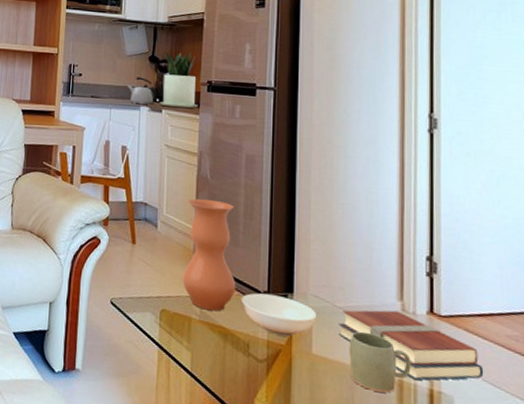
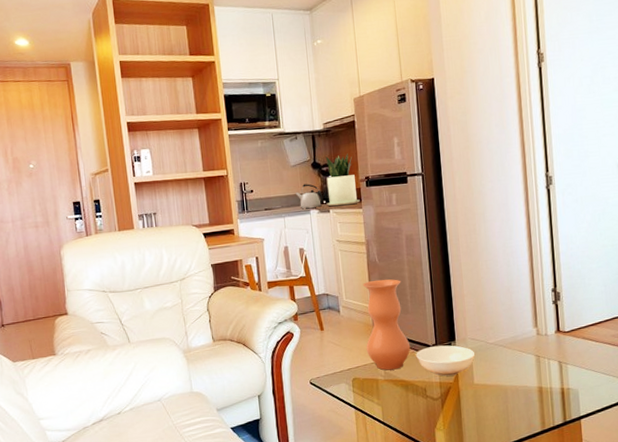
books: present [338,310,484,381] -> none [492,336,598,384]
mug: present [349,331,411,393] -> none [501,357,547,400]

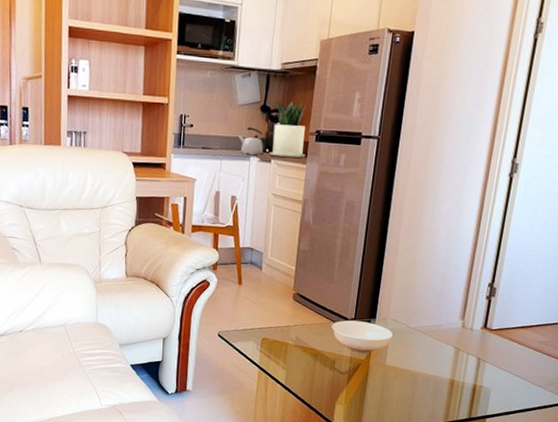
vase: present [362,279,411,371] -> none [281,242,332,337]

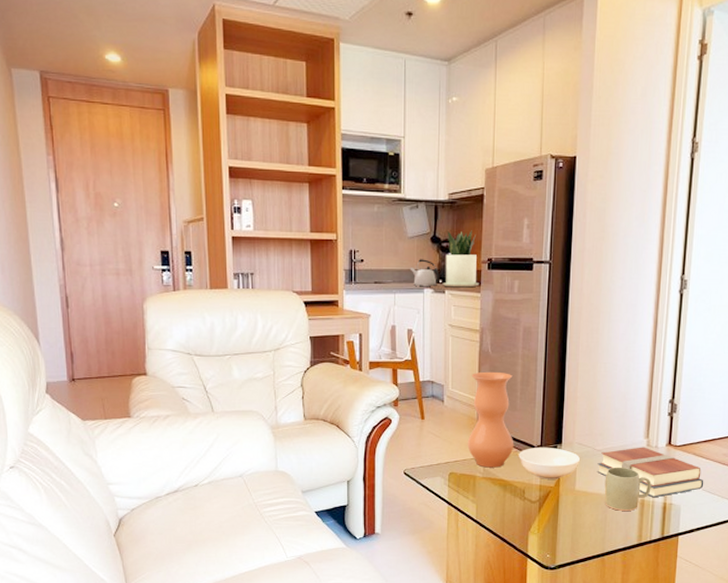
vase: none [281,242,332,337] -> present [467,371,514,468]
books: none [409,327,517,379] -> present [597,447,704,498]
mug: none [414,345,463,390] -> present [604,467,652,511]

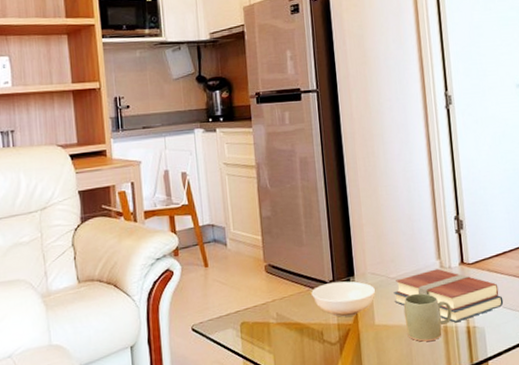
kettle: present [410,259,440,287] -> none [178,99,210,128]
planter: present [442,230,480,288] -> none [212,67,250,126]
vase: present [467,371,514,468] -> none [252,207,306,312]

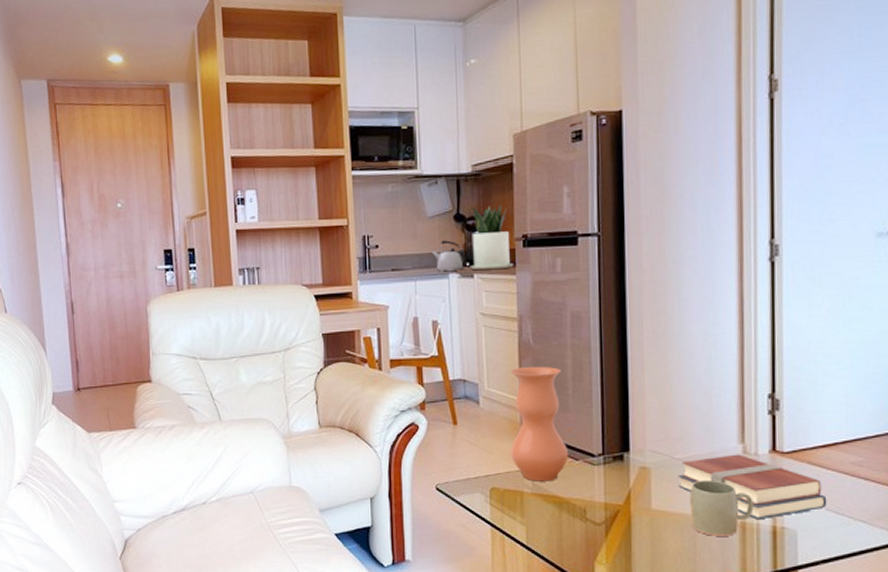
kettle: none [178,99,210,128] -> present [431,240,467,272]
planter: none [212,67,250,126] -> present [470,204,514,271]
vase: none [252,207,306,312] -> present [510,366,569,482]
bowl: present [311,281,375,317] -> none [575,456,654,496]

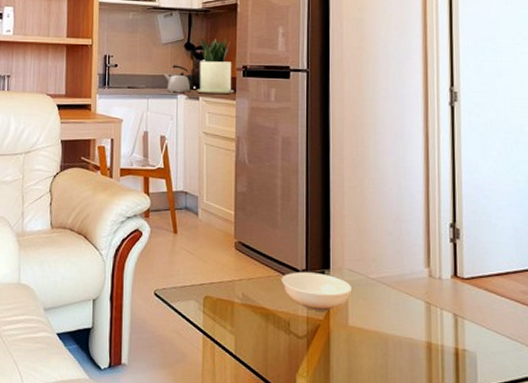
vase: present [510,366,569,482] -> none [224,183,276,294]
bowl: none [575,456,654,496] -> present [282,272,351,311]
books: present [678,454,827,520] -> none [372,277,502,341]
mug: present [689,480,754,536] -> none [382,299,439,356]

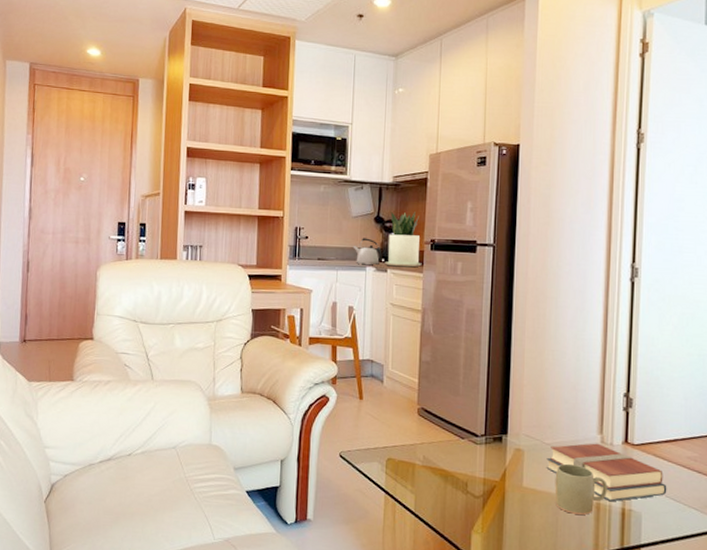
bowl: present [282,272,351,311] -> none [461,437,527,474]
books: none [372,277,502,341] -> present [546,443,667,502]
mug: none [382,299,439,356] -> present [554,463,607,515]

